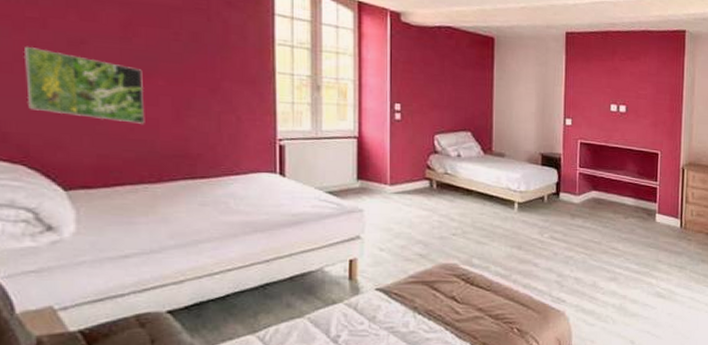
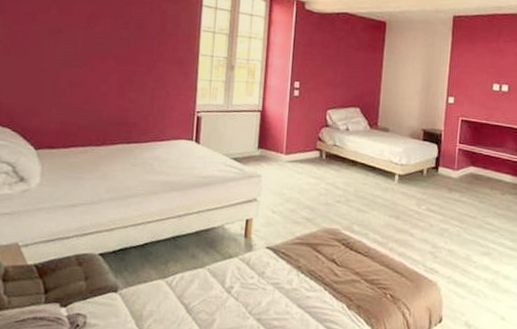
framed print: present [23,46,145,124] -> none [16,34,99,97]

